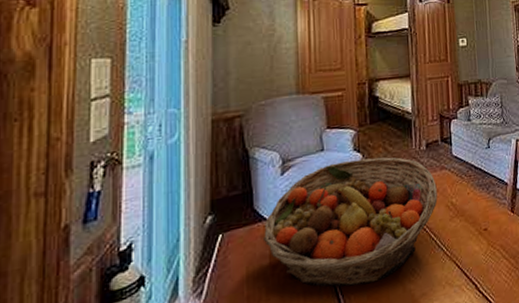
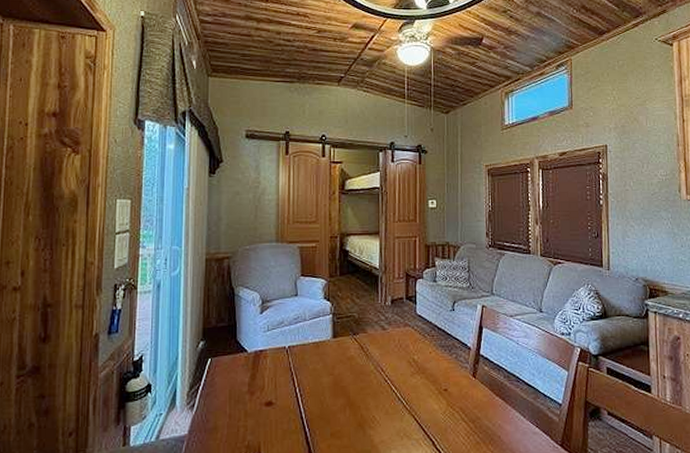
fruit basket: present [264,157,438,287] -> none [244,307,400,423]

